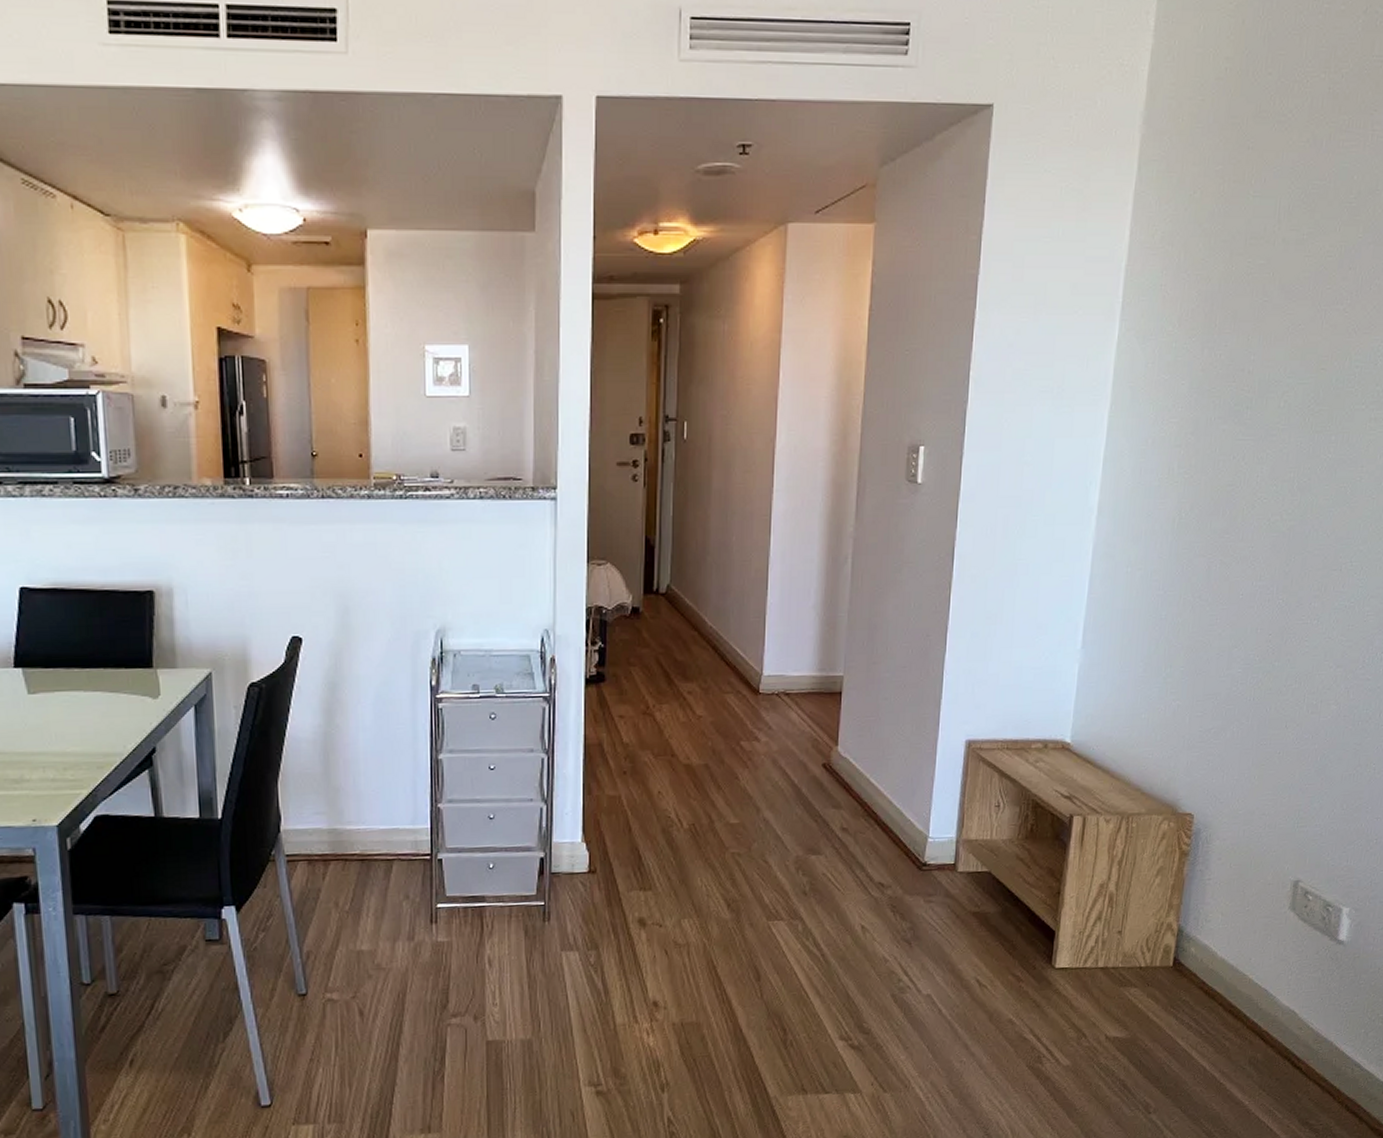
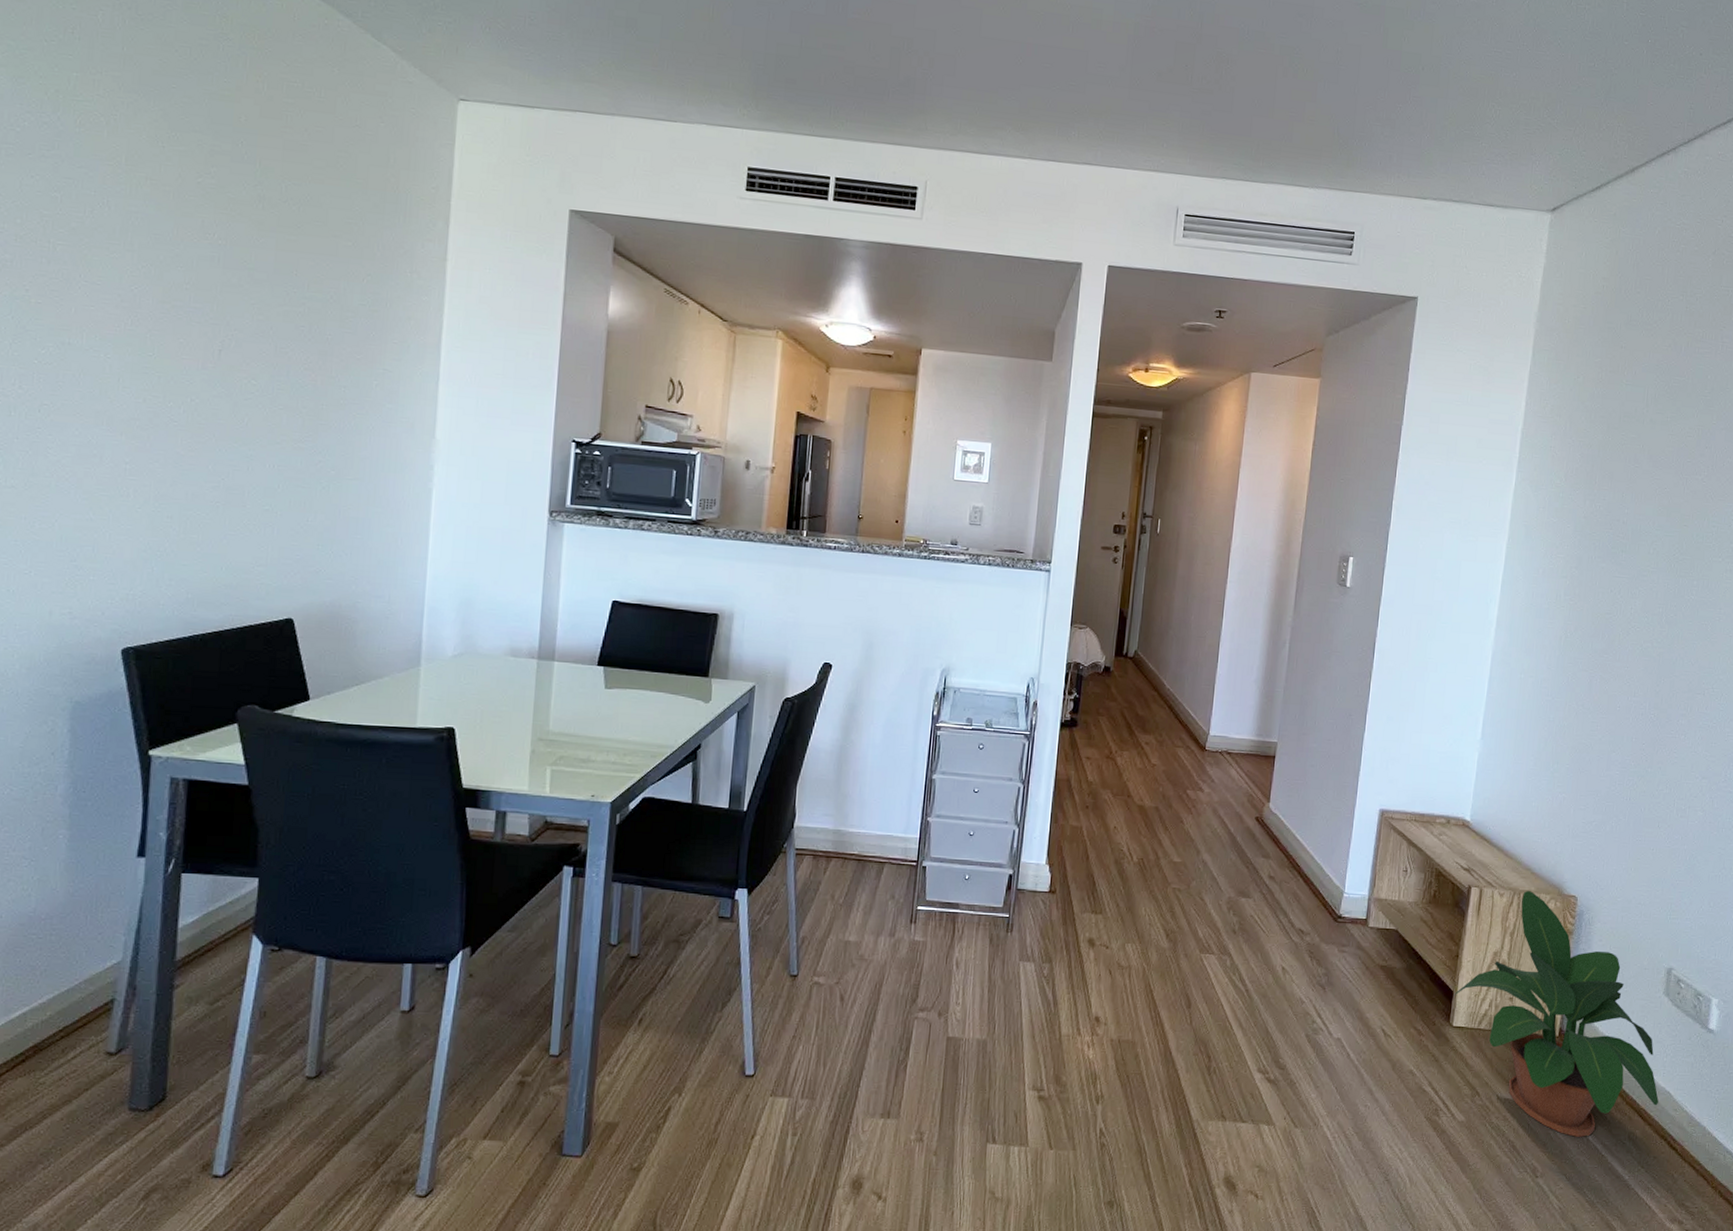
potted plant: none [1055,813,1282,1068] -> present [1454,891,1659,1137]

